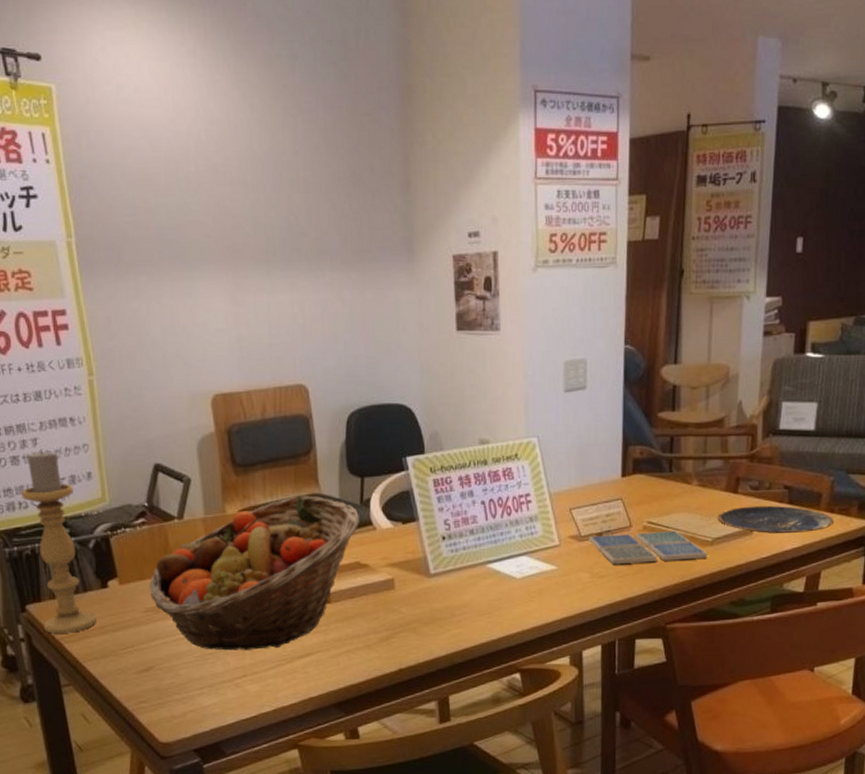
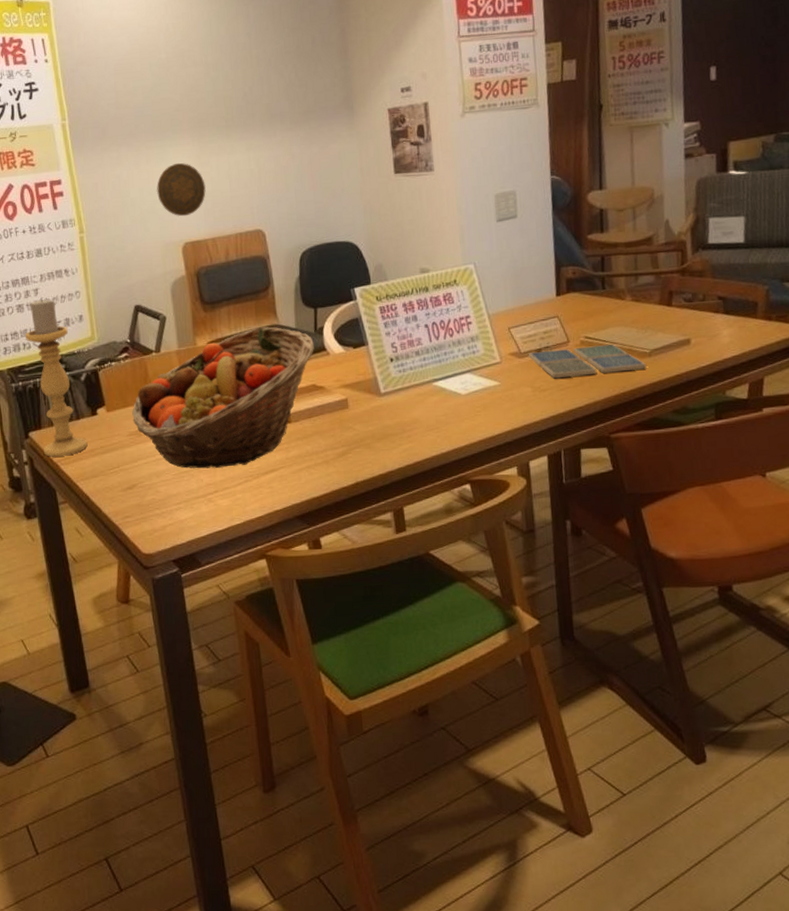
decorative plate: none [182,299,241,364] -> present [157,162,206,217]
plate: present [717,505,834,534] -> none [653,315,773,343]

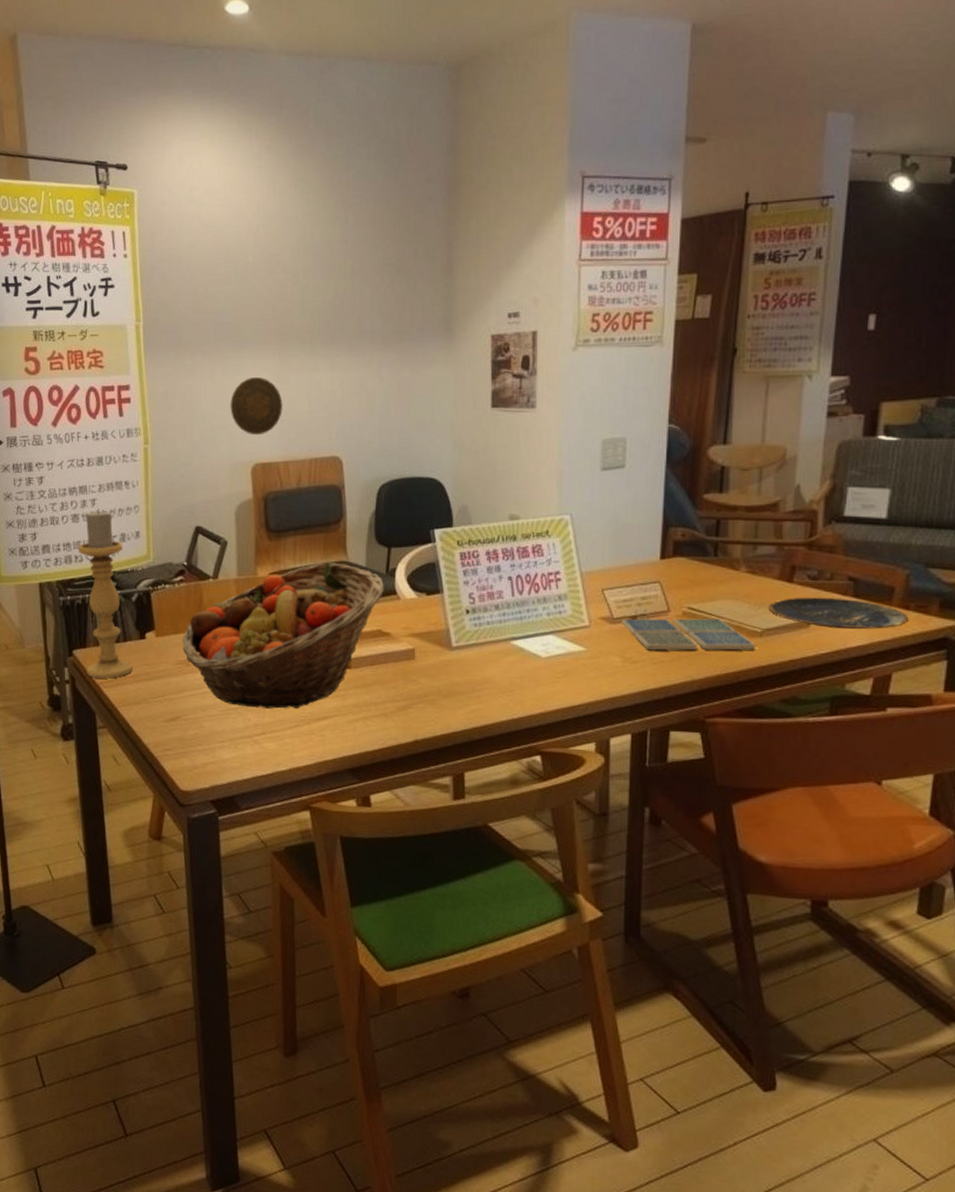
plate: none [653,315,773,343] -> present [768,597,910,630]

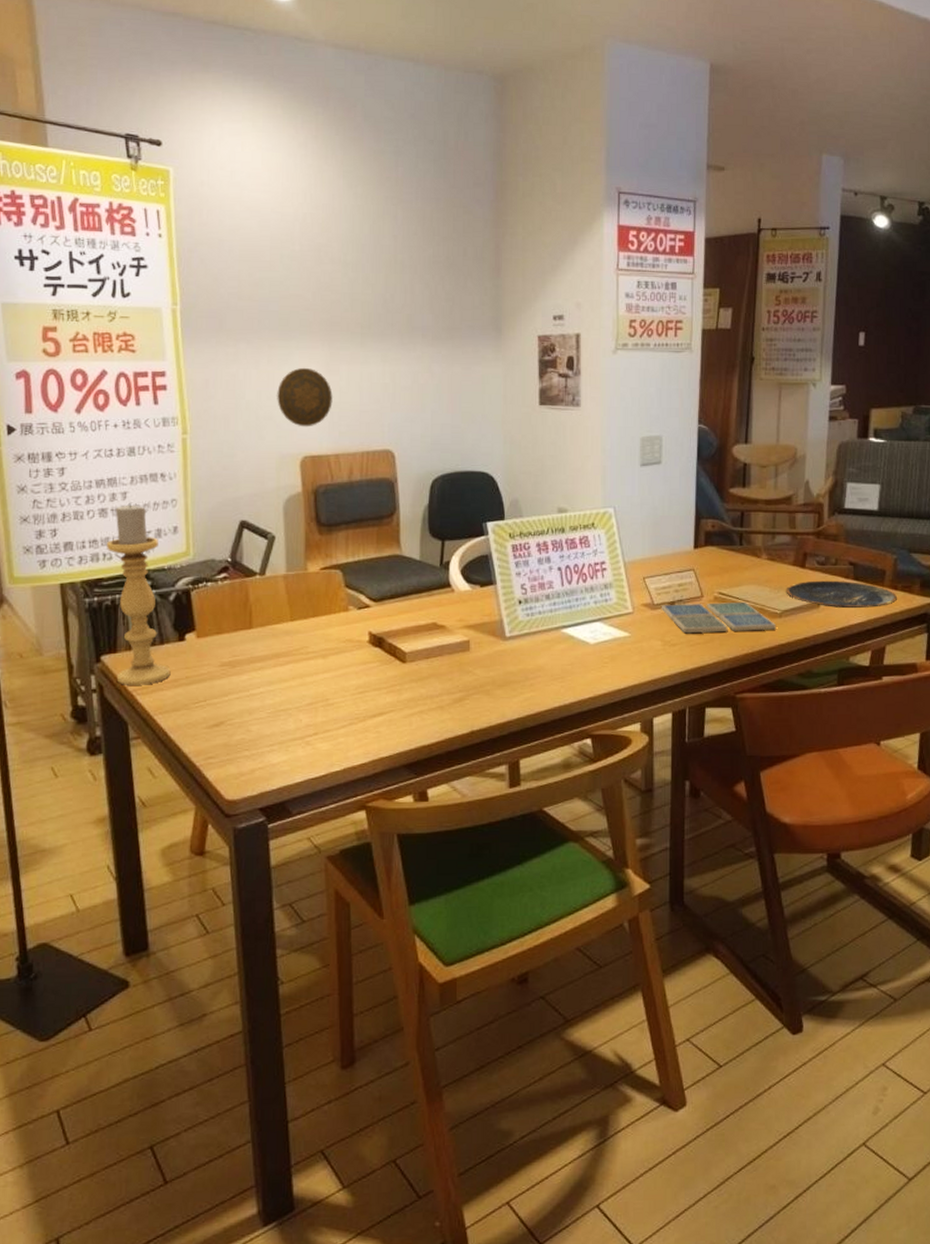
fruit basket: present [182,562,384,709] -> none [226,556,438,708]

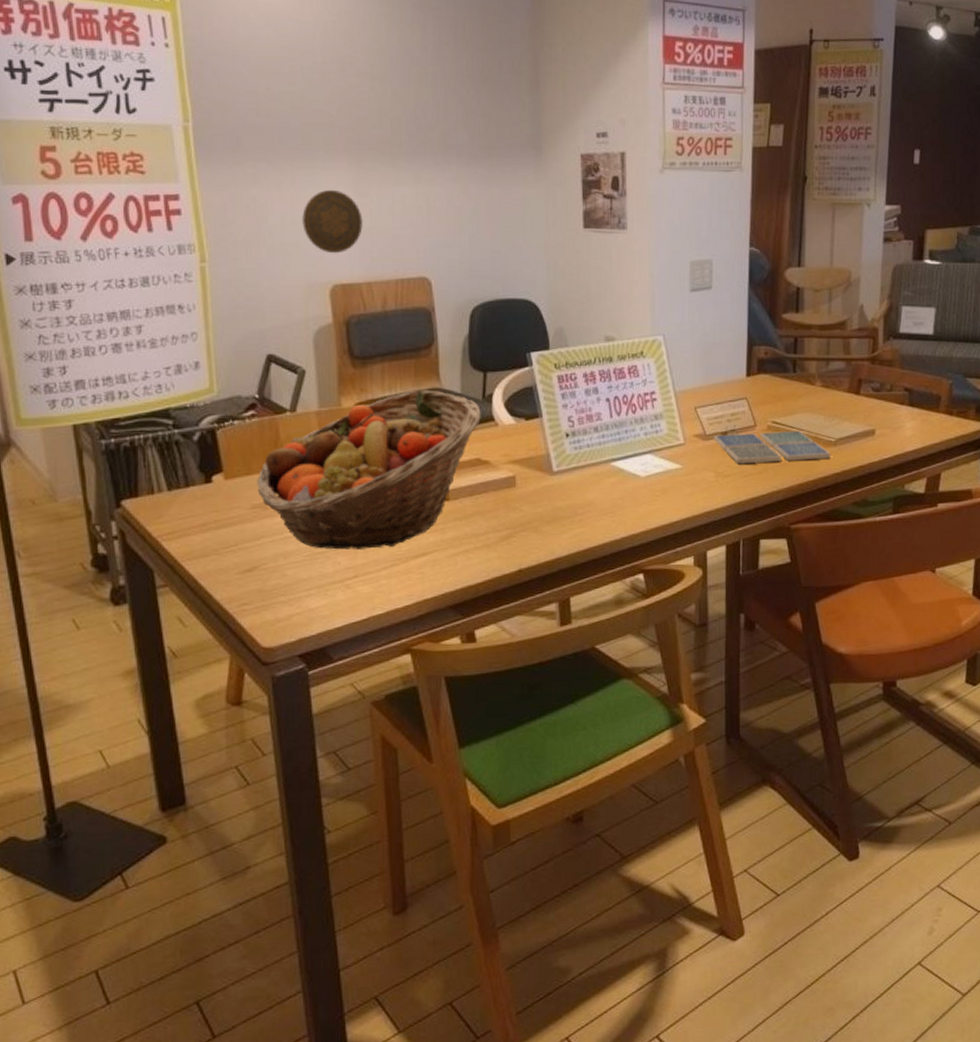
candle holder: present [107,502,171,685] -> none [122,336,198,531]
fruit basket: none [226,556,438,708] -> present [257,390,481,550]
plate: present [786,580,898,609] -> none [840,407,953,435]

